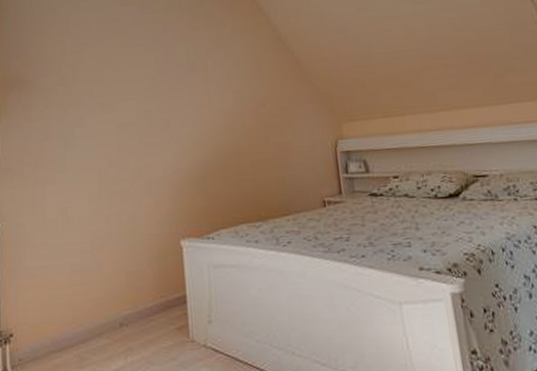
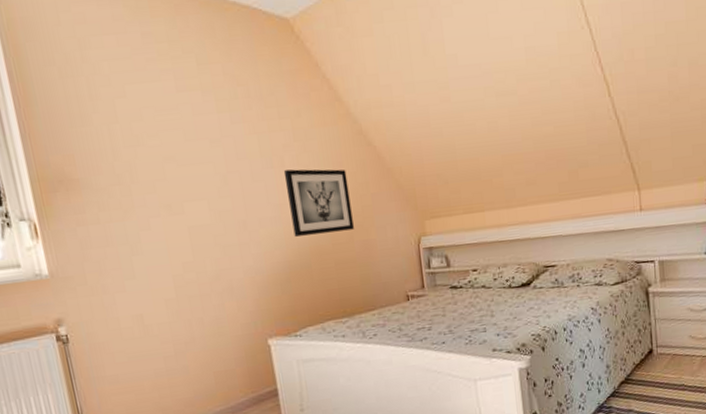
wall art: none [206,72,271,136] -> present [283,169,354,237]

